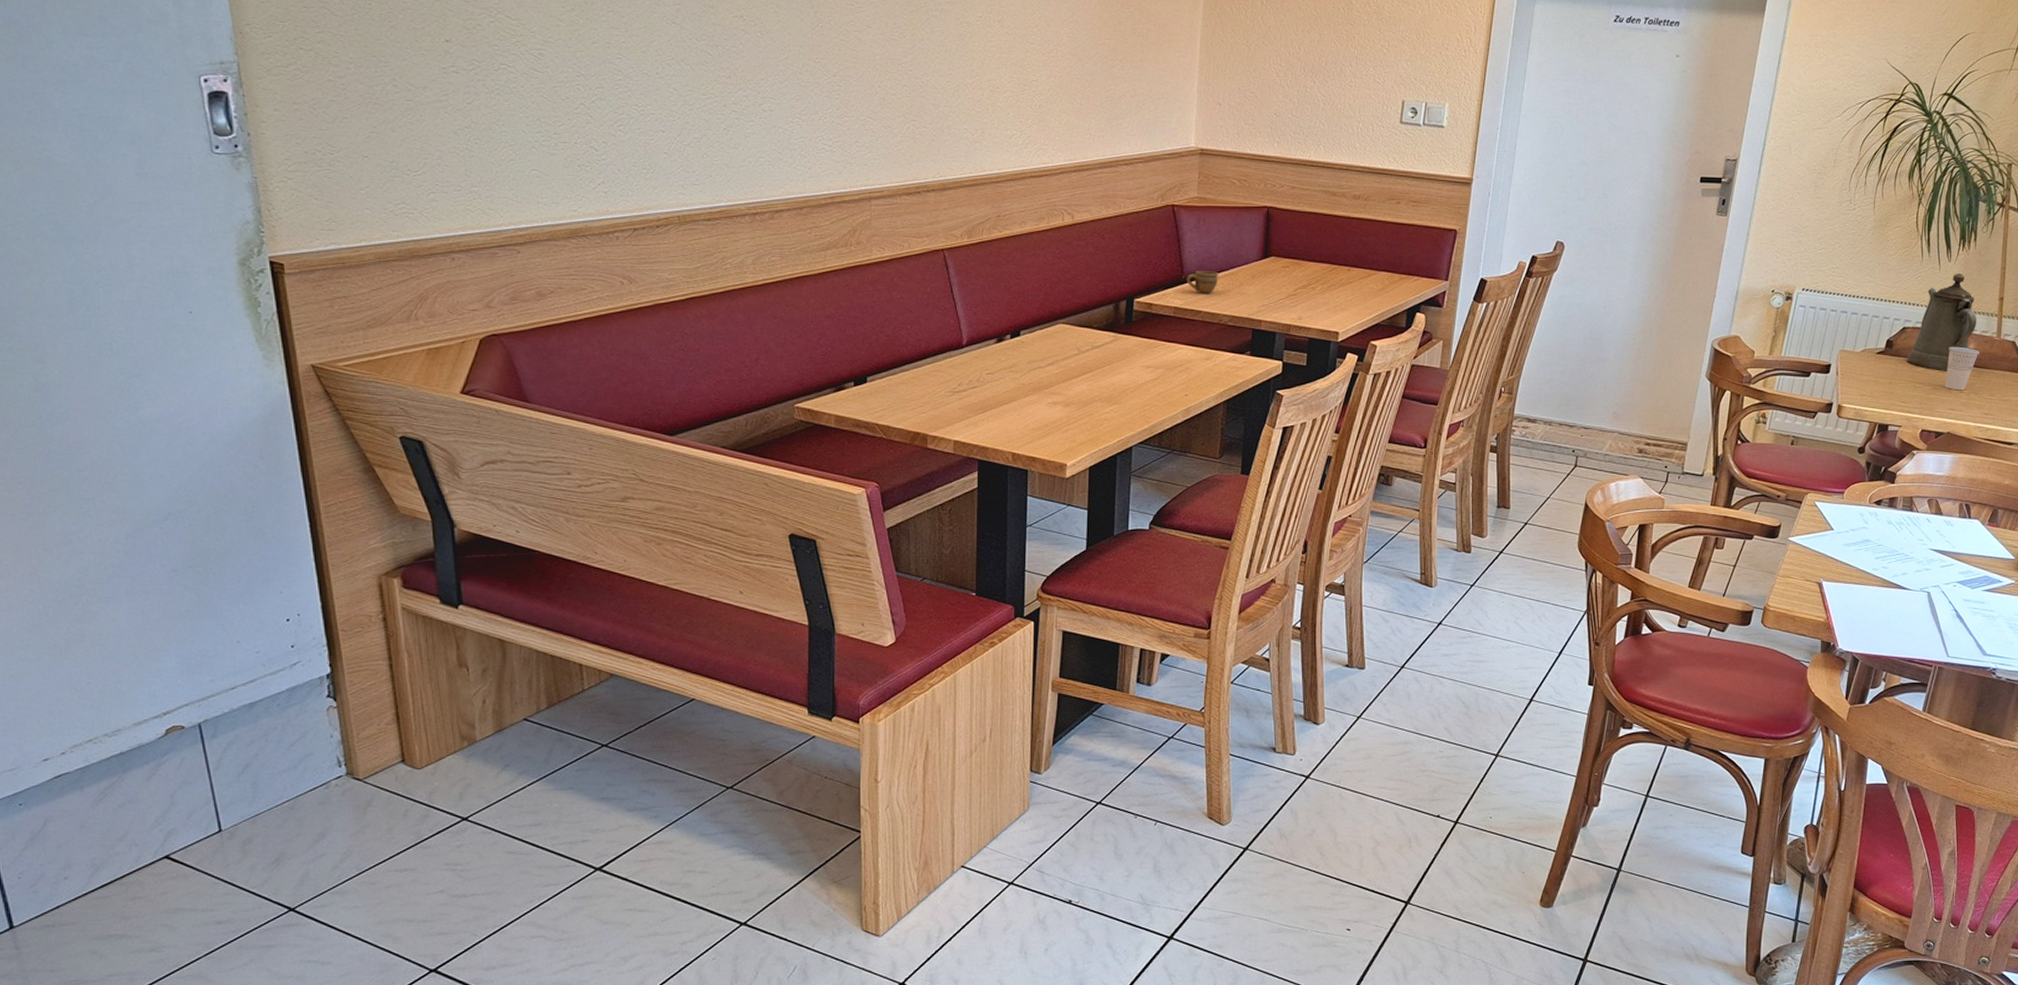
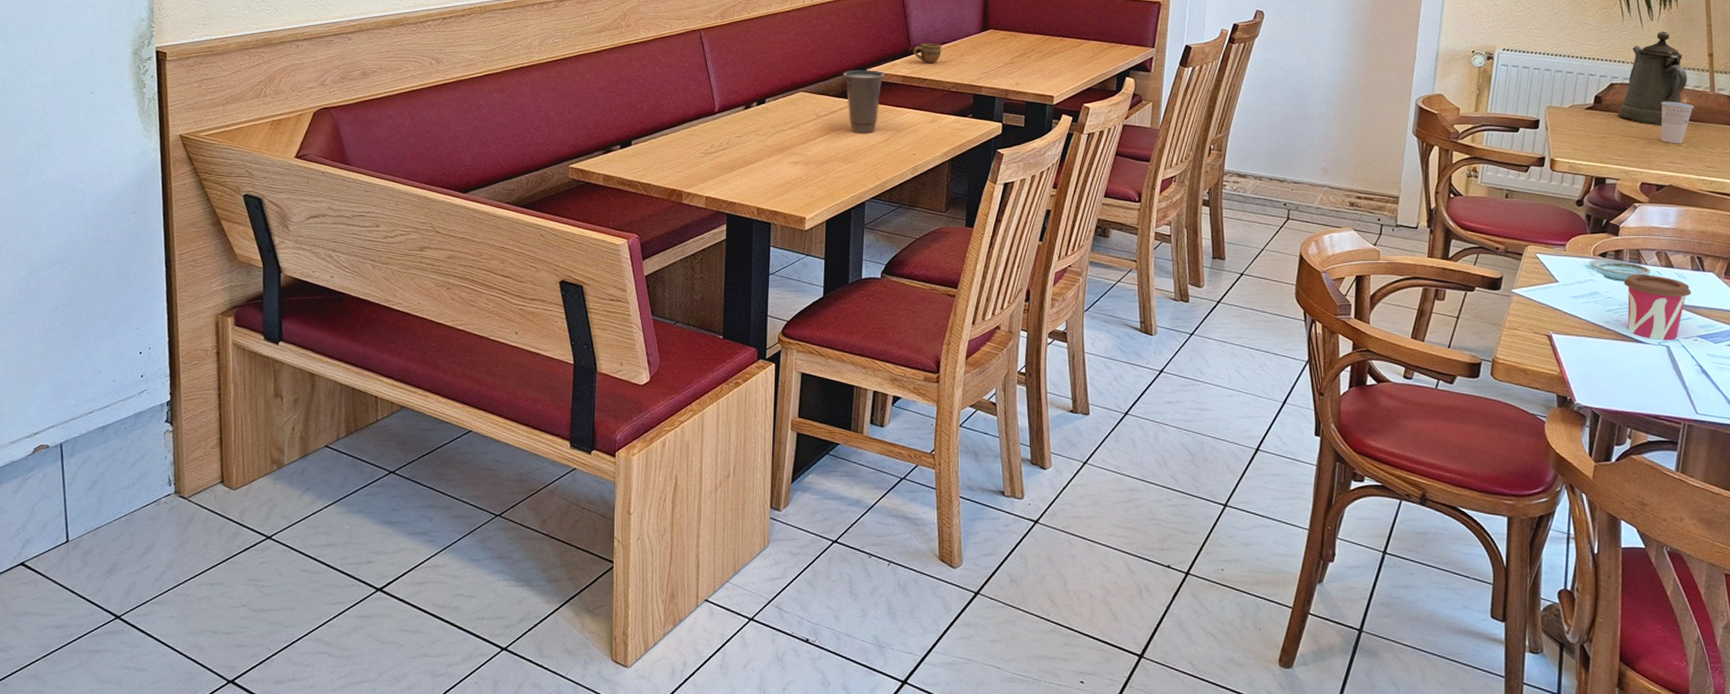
cup: none [1108,299,1156,372] -> present [843,70,886,134]
saucer: none [1865,506,1922,529] -> present [1590,259,1652,282]
cup: none [1894,522,1956,587] -> present [1623,275,1692,341]

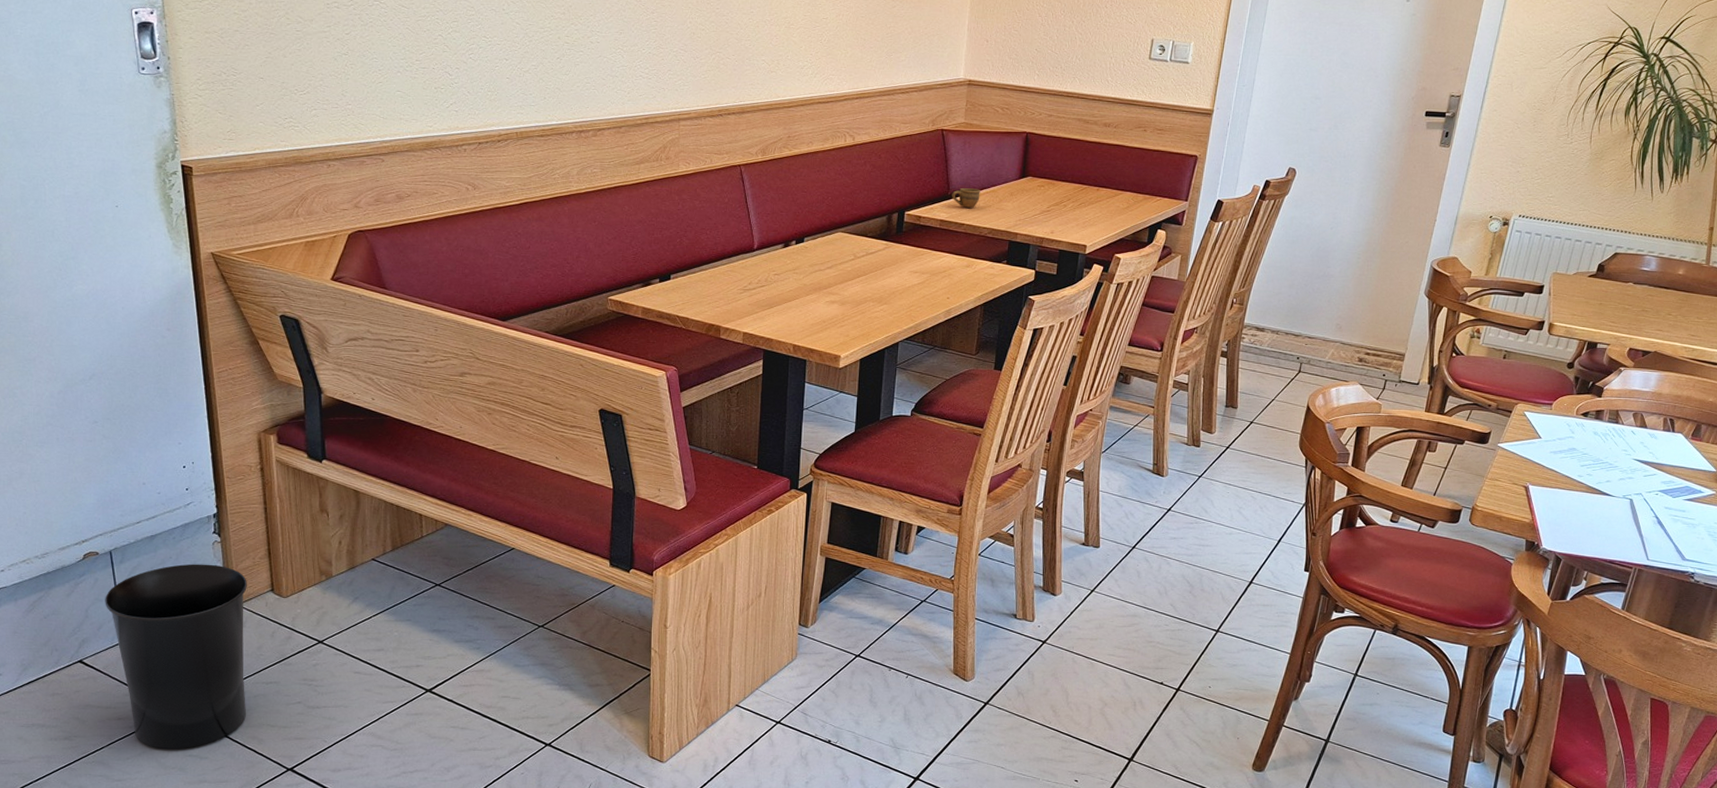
waste bin: none [51,455,197,660] -> present [105,564,247,749]
cup: present [843,70,886,134] -> none [882,212,924,276]
saucer: present [1590,259,1652,282] -> none [1572,418,1627,440]
coffee pot: present [1618,31,1687,125] -> none [1617,204,1686,295]
cup: present [1623,275,1692,341] -> none [1598,433,1660,494]
cup: present [1660,101,1694,144] -> none [1653,271,1688,313]

